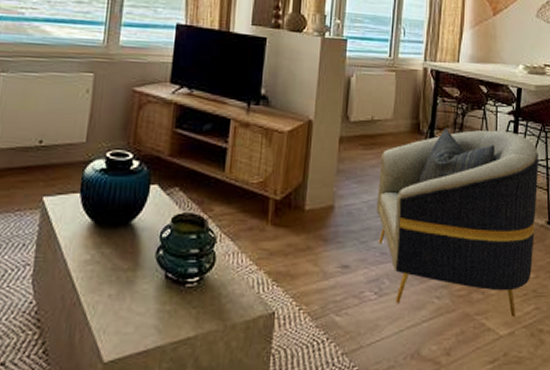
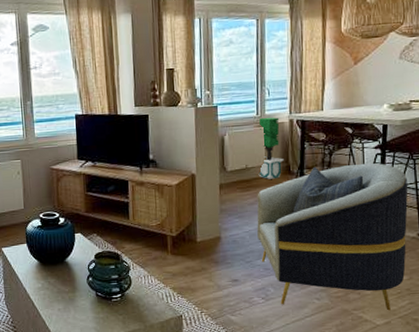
potted tree: none [384,61,414,138] -> present [258,117,284,179]

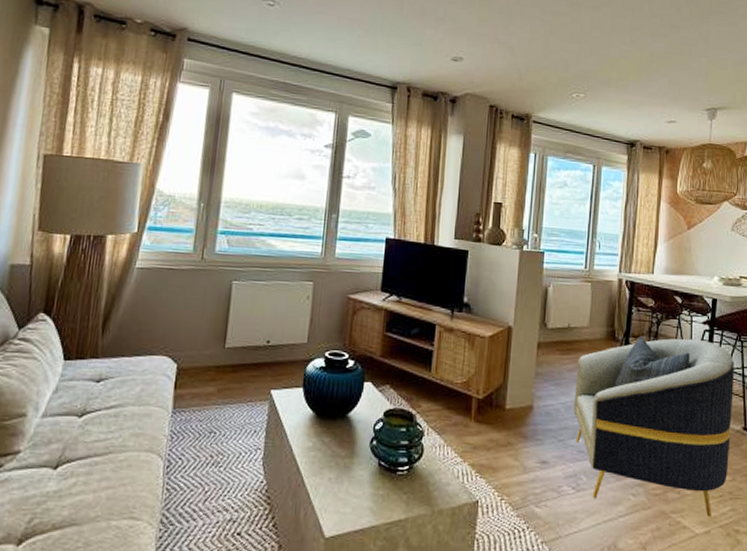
potted tree: present [258,117,284,179] -> none [581,272,609,344]

